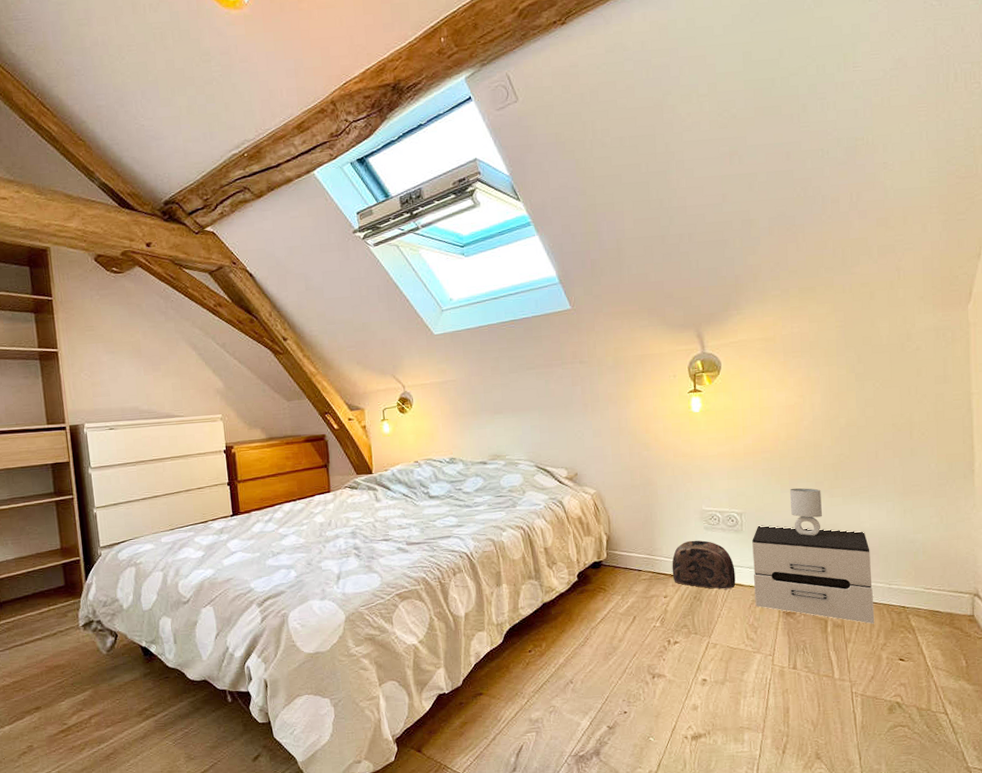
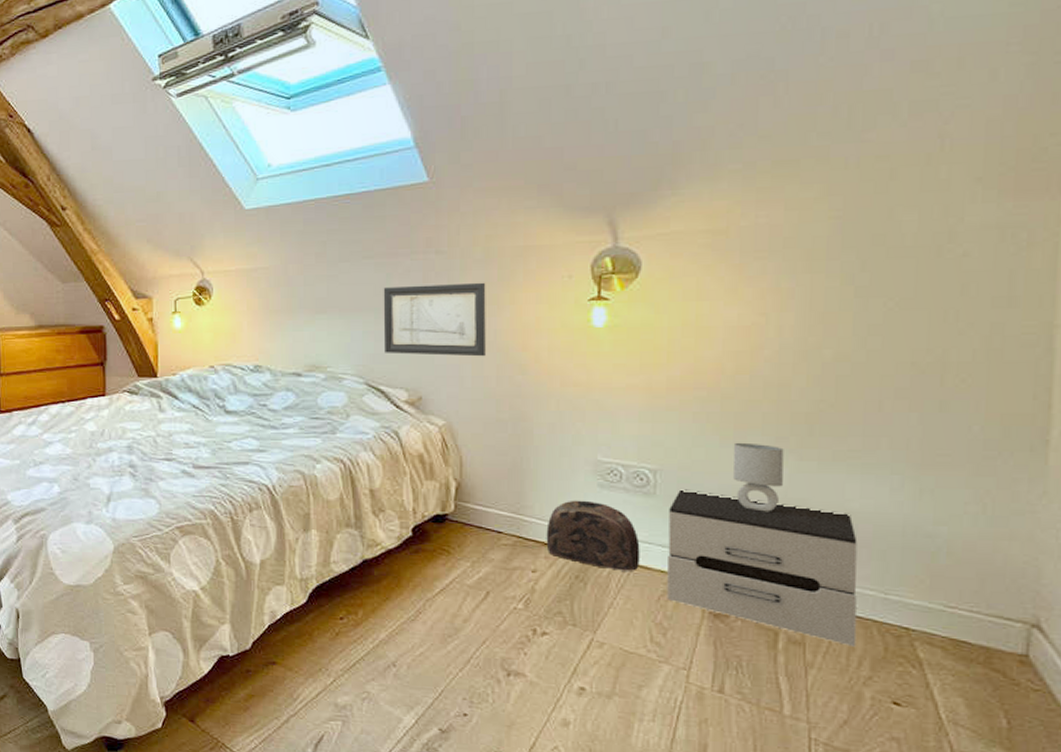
wall art: none [543,383,621,442] -> present [383,282,486,357]

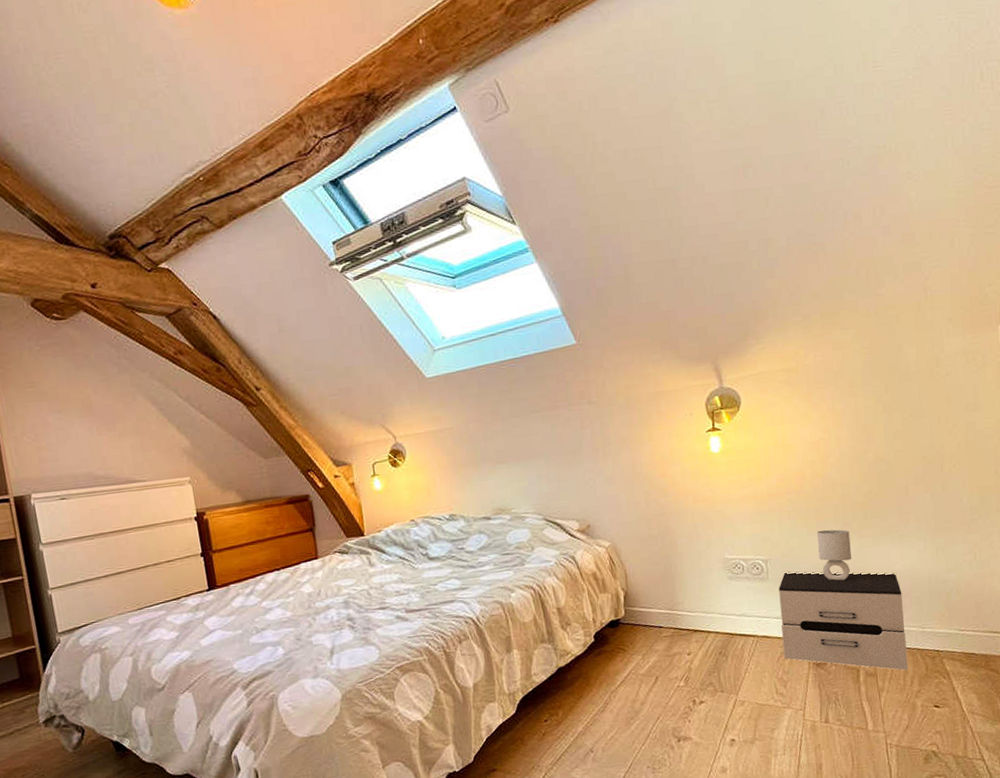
wall art: present [383,282,486,357] -> none [550,424,635,492]
bag: present [546,500,640,571] -> none [694,591,763,643]

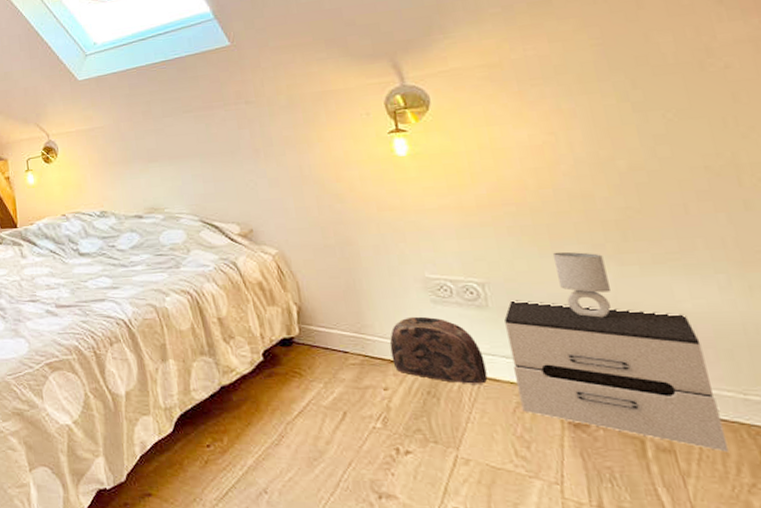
bag: none [694,591,763,643] -> present [389,316,488,384]

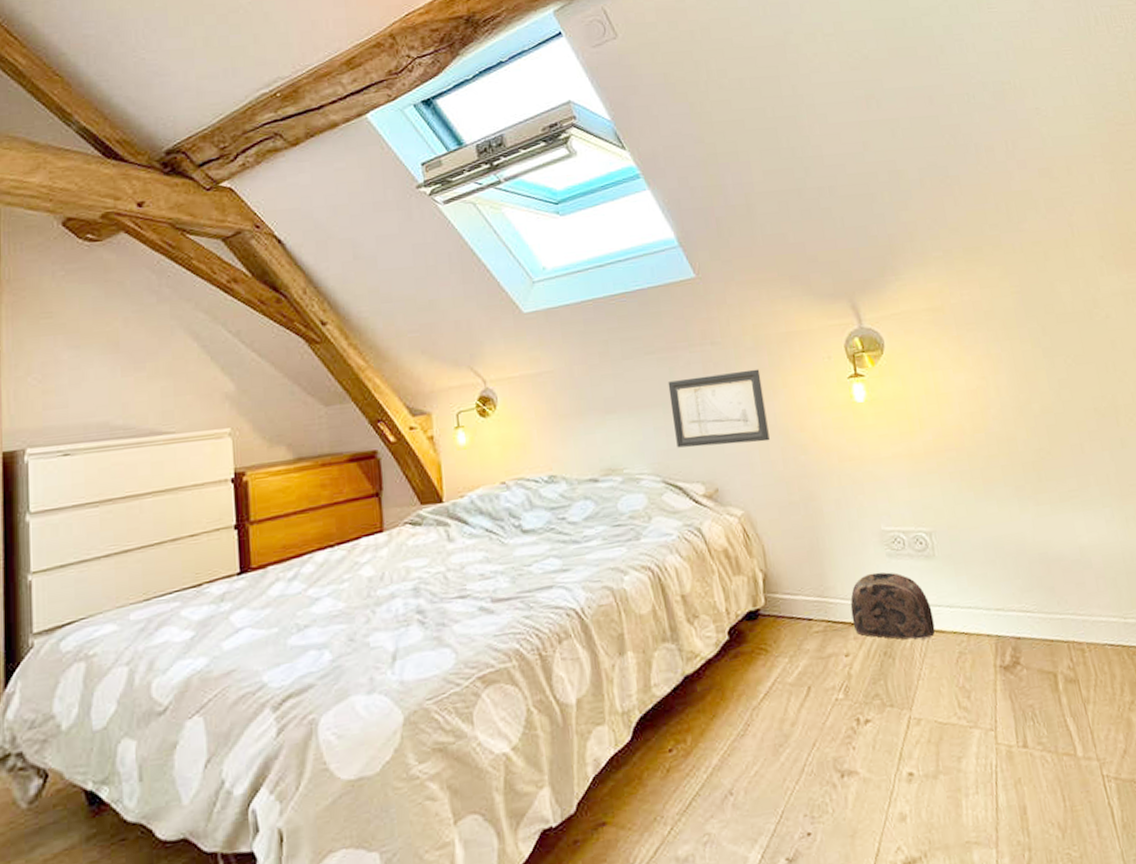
wall art: none [204,125,304,193] -> present [667,369,770,448]
nightstand: present [504,251,729,452] -> none [948,494,1116,675]

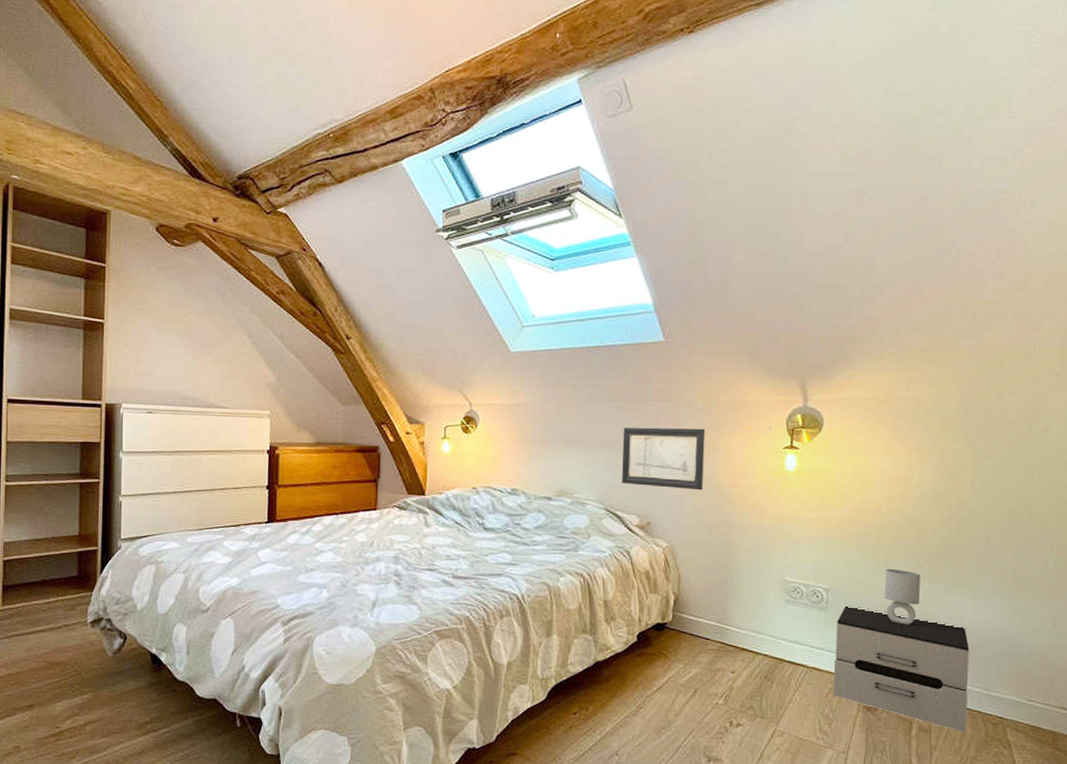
bag: present [850,572,935,640] -> none [743,612,814,672]
nightstand: none [948,494,1116,675] -> present [833,568,970,733]

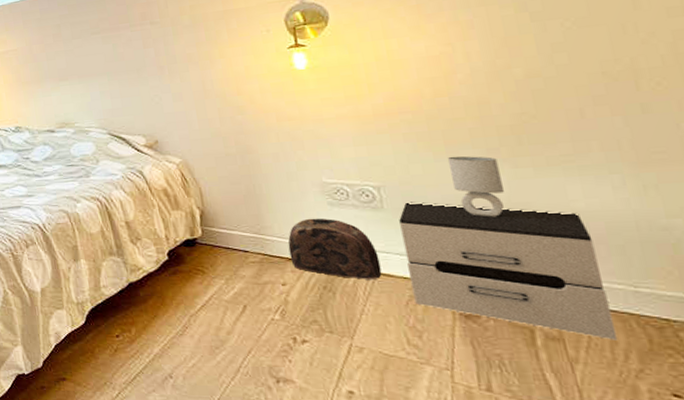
wall art: present [622,427,706,491] -> none [111,43,207,108]
bag: none [743,612,814,672] -> present [287,218,382,279]

